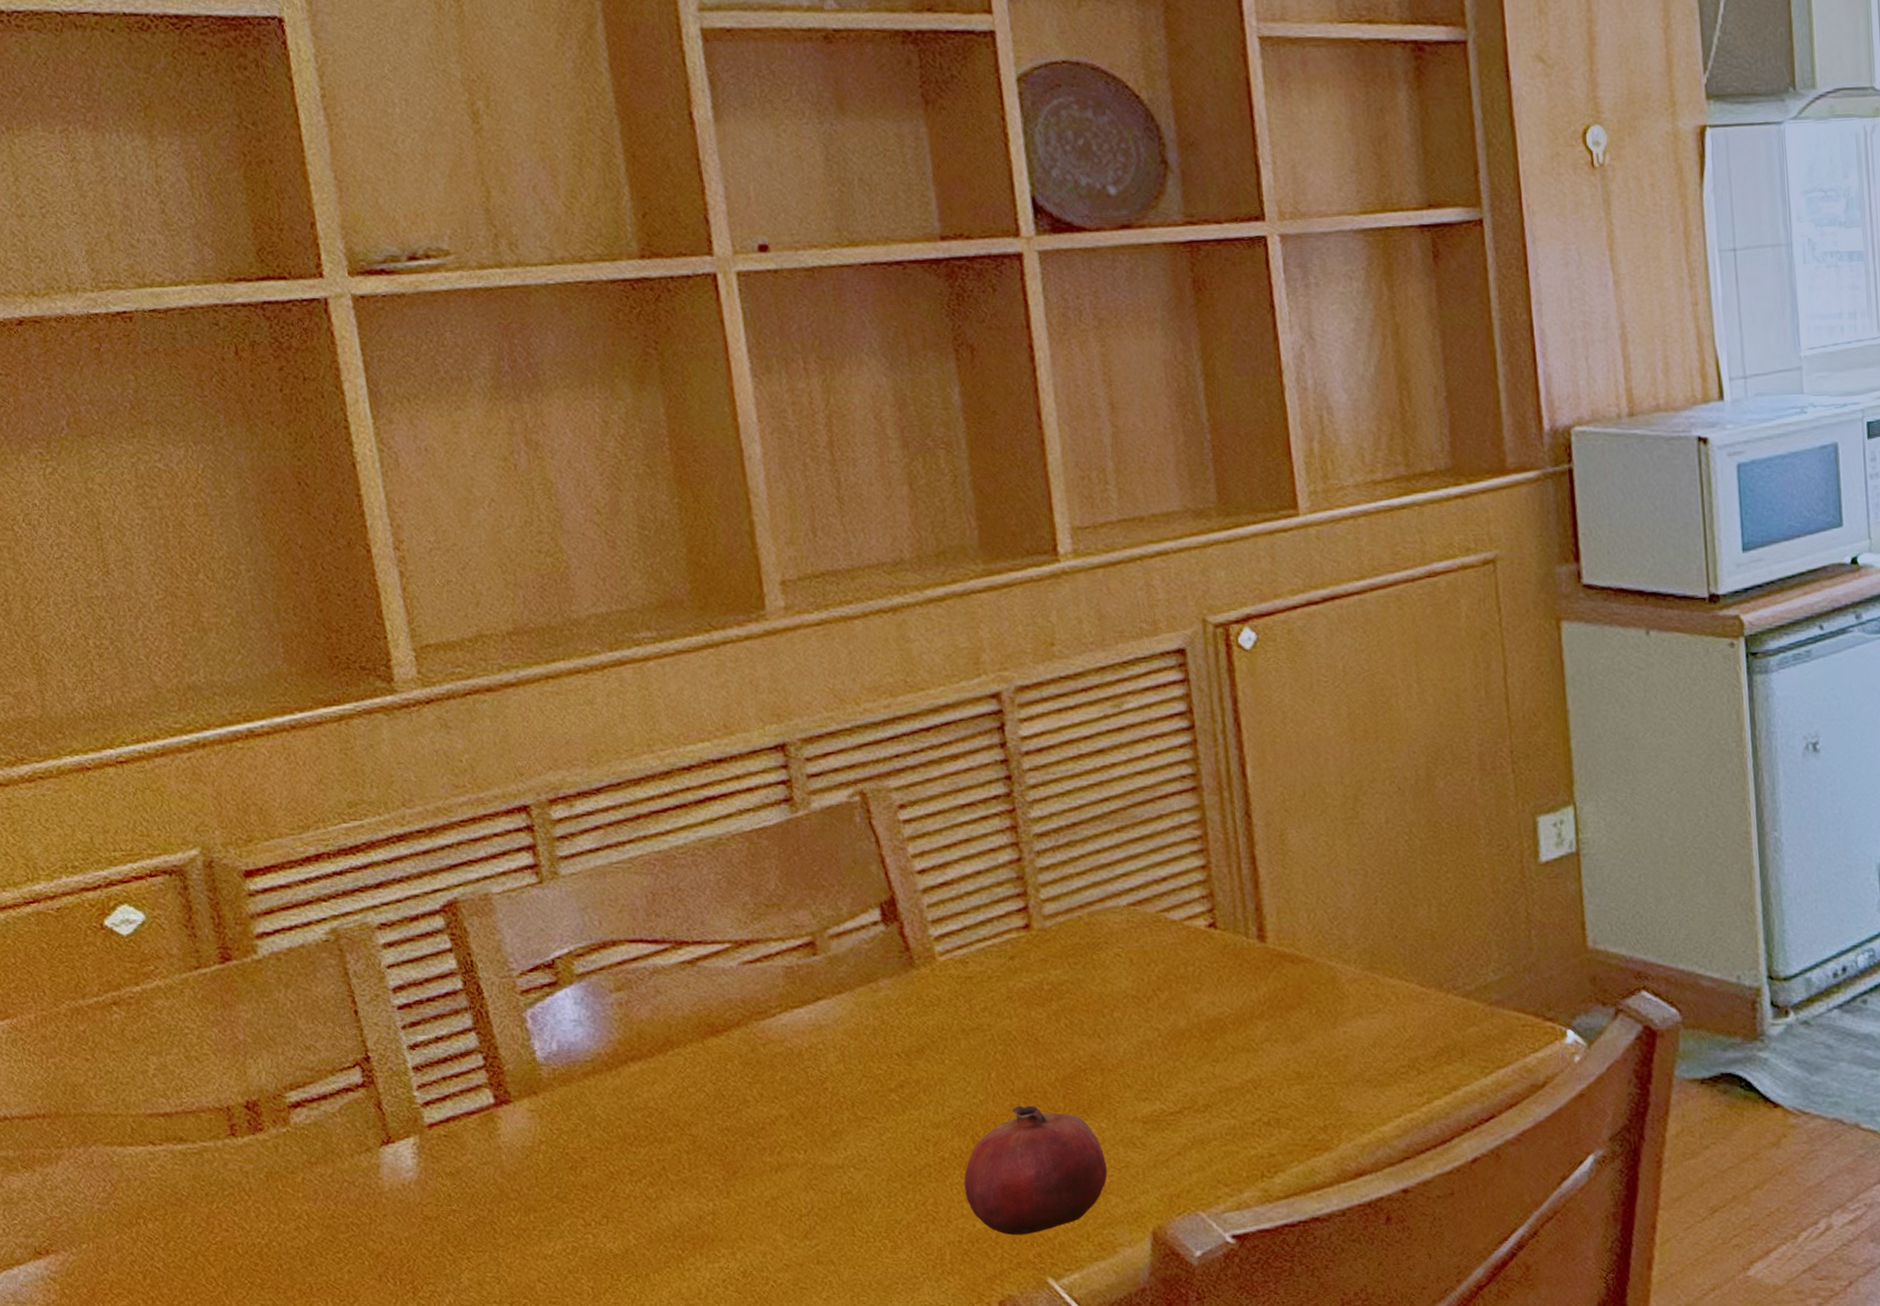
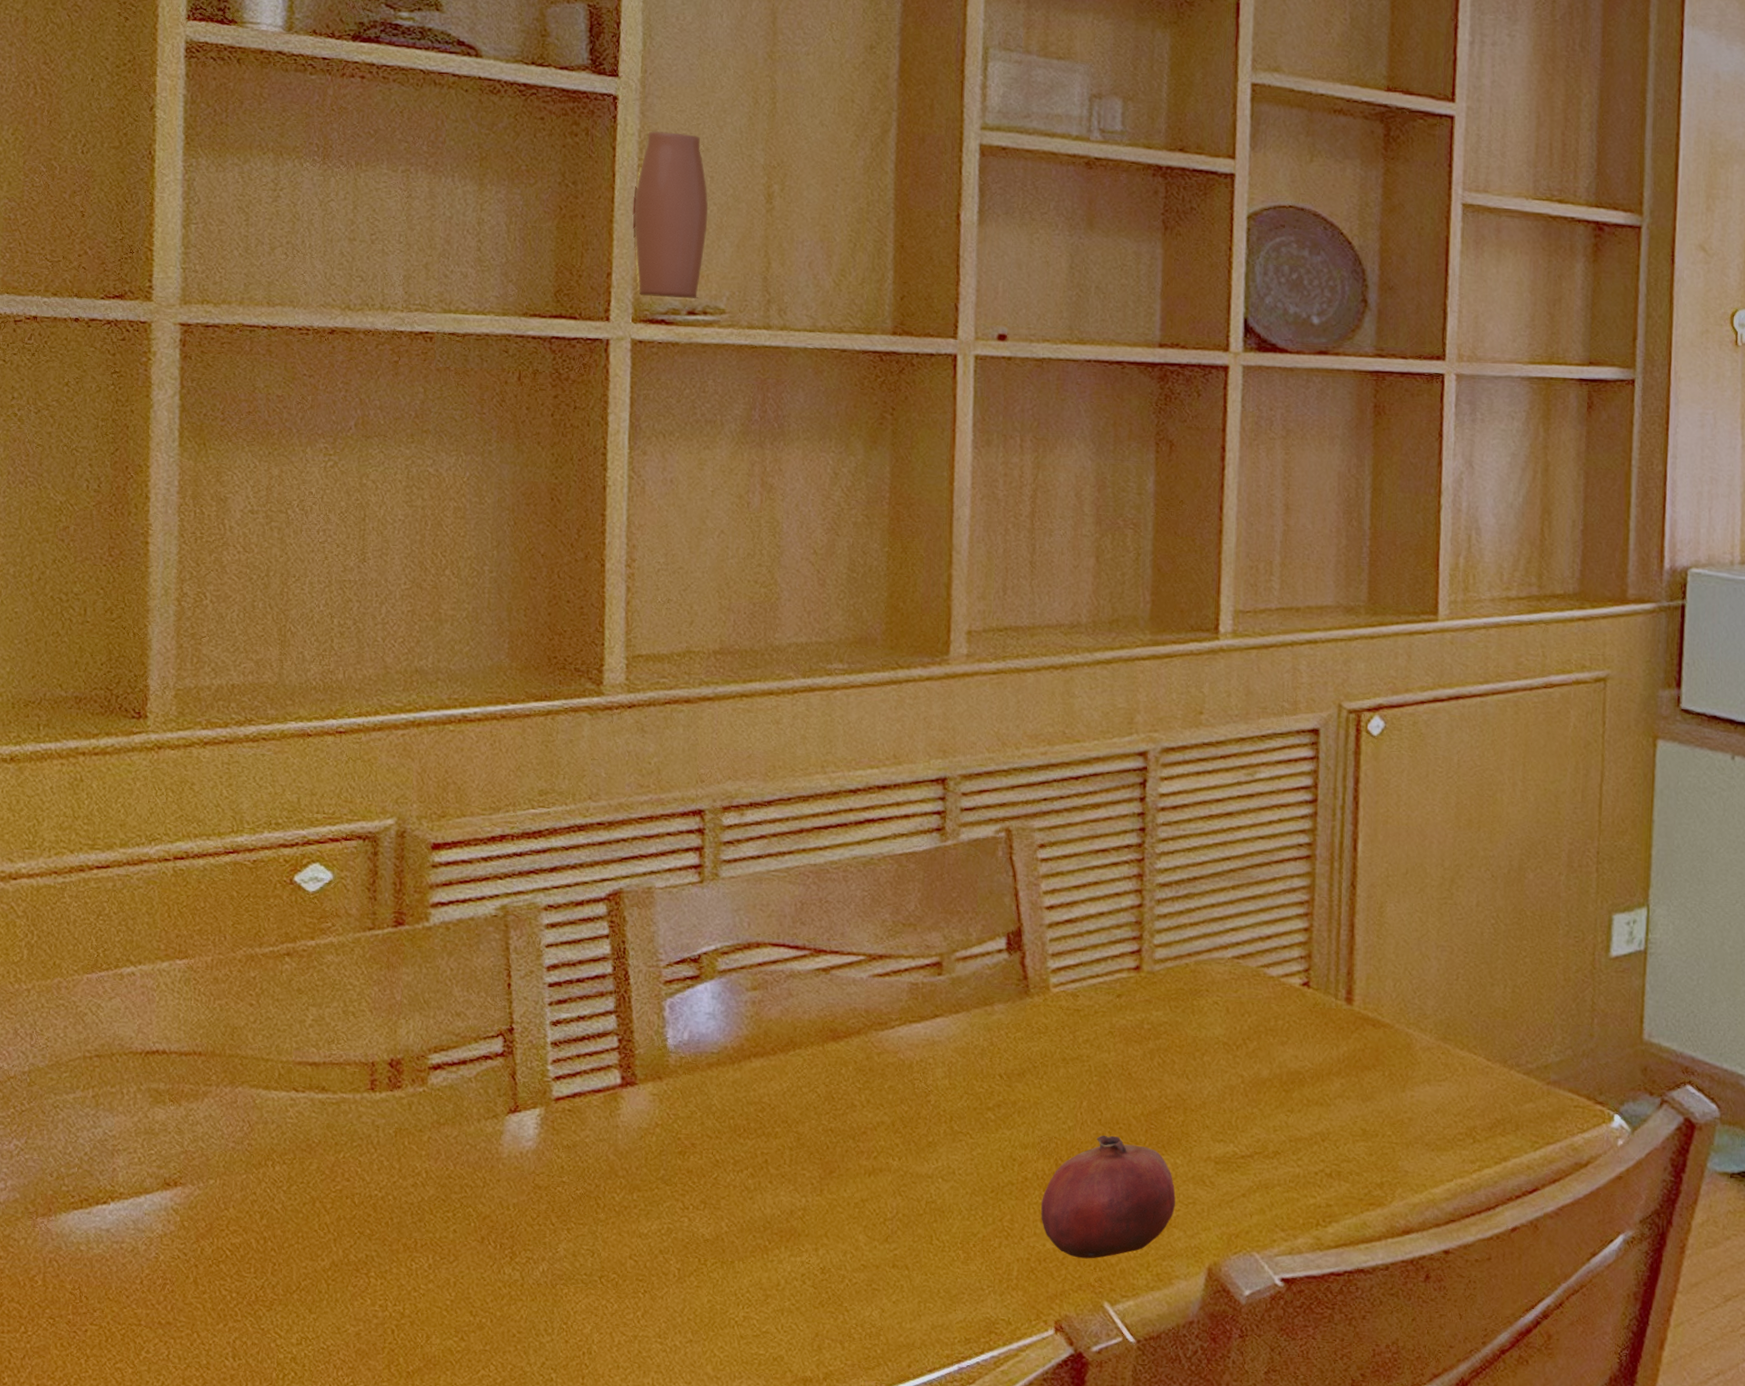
vase: none [324,53,416,244] -> present [634,131,708,298]

